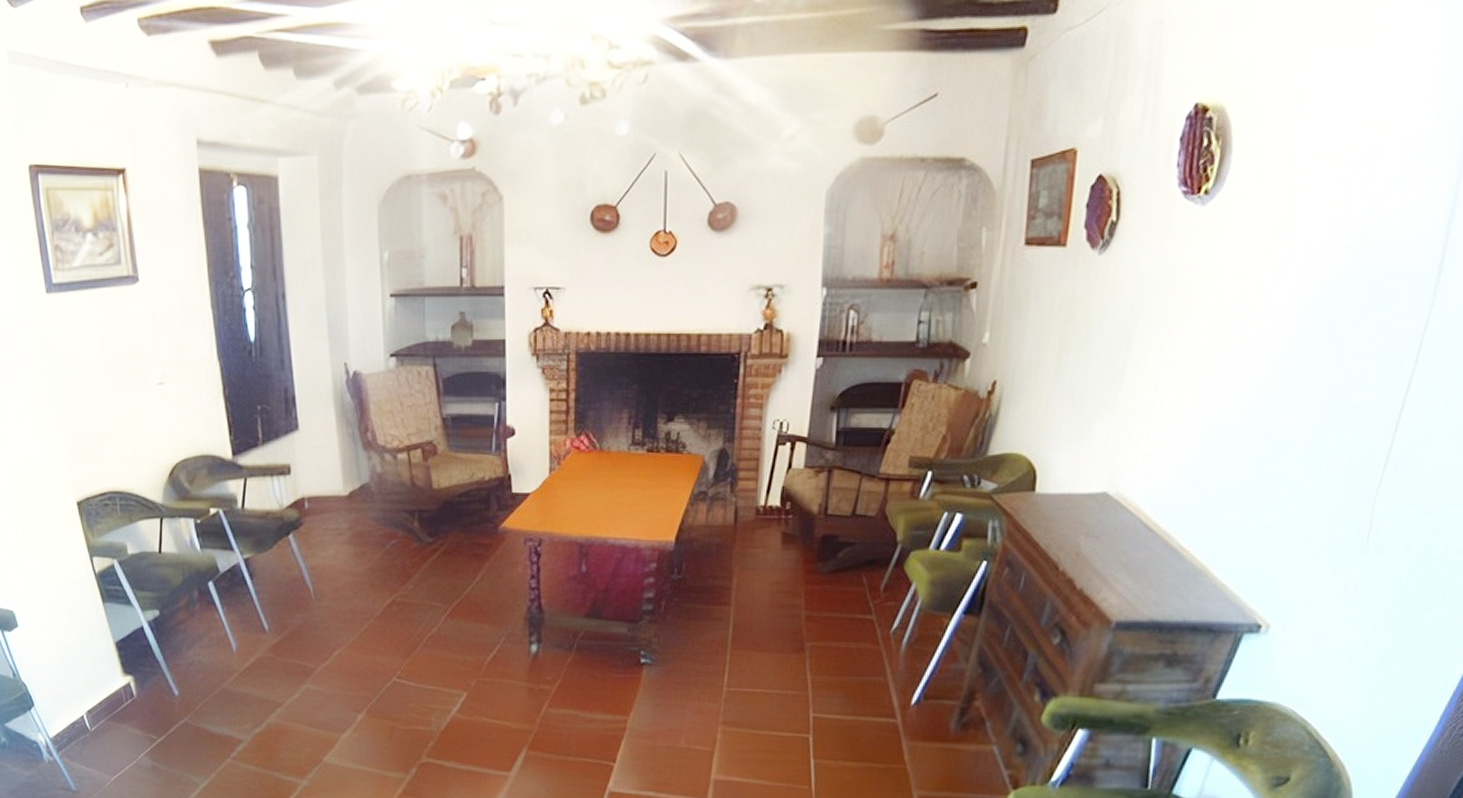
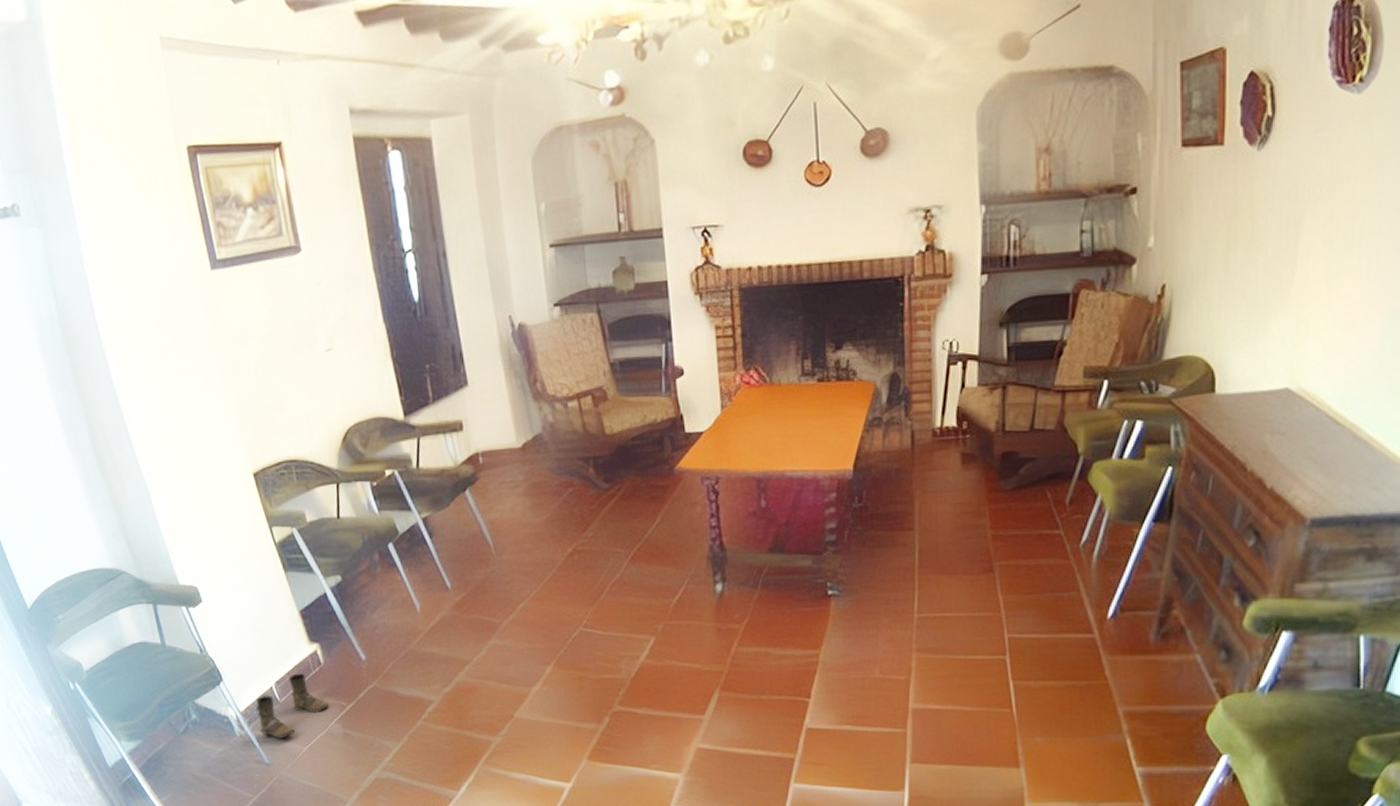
boots: none [65,704,139,767] -> present [255,673,329,739]

